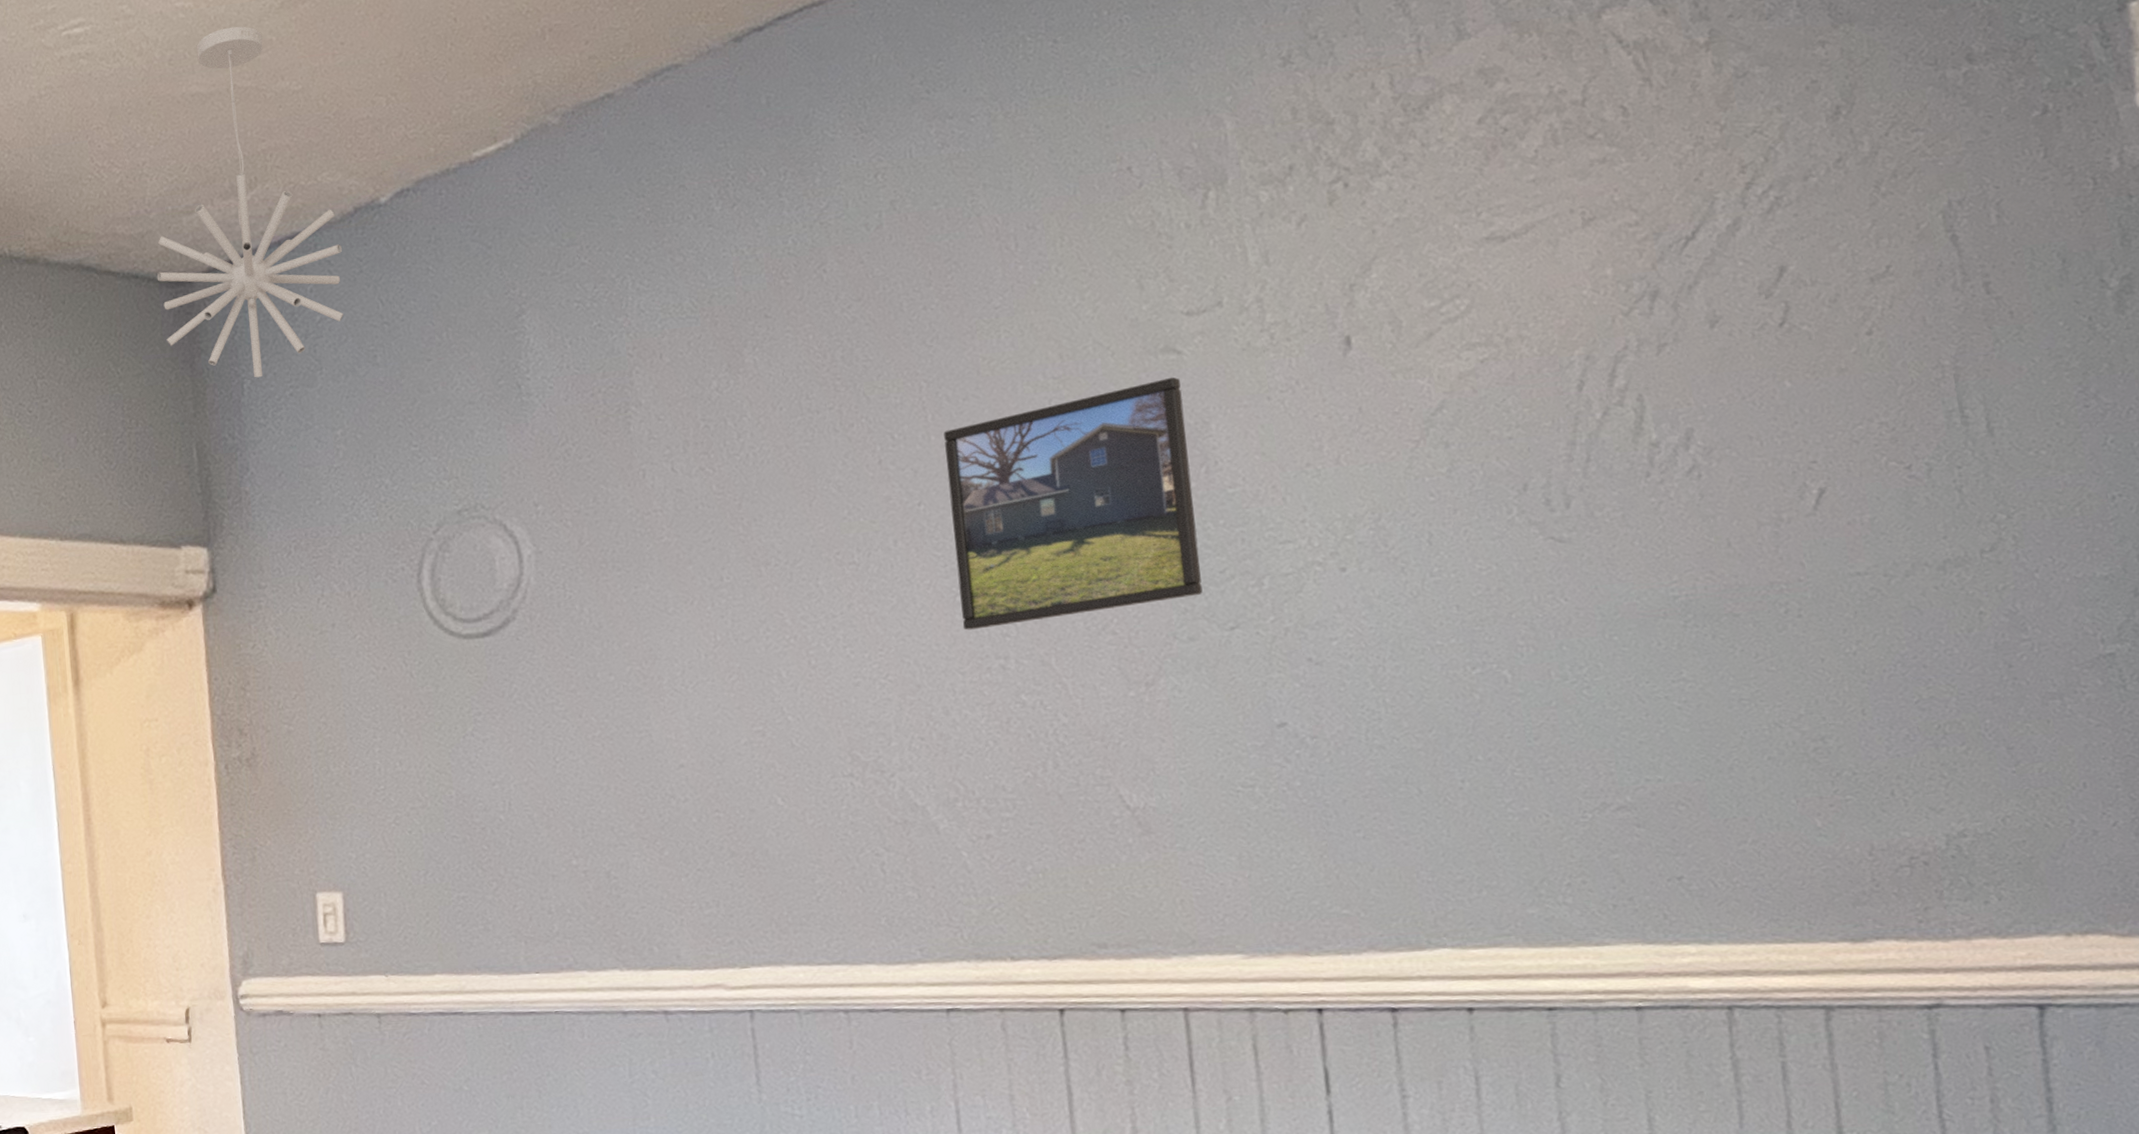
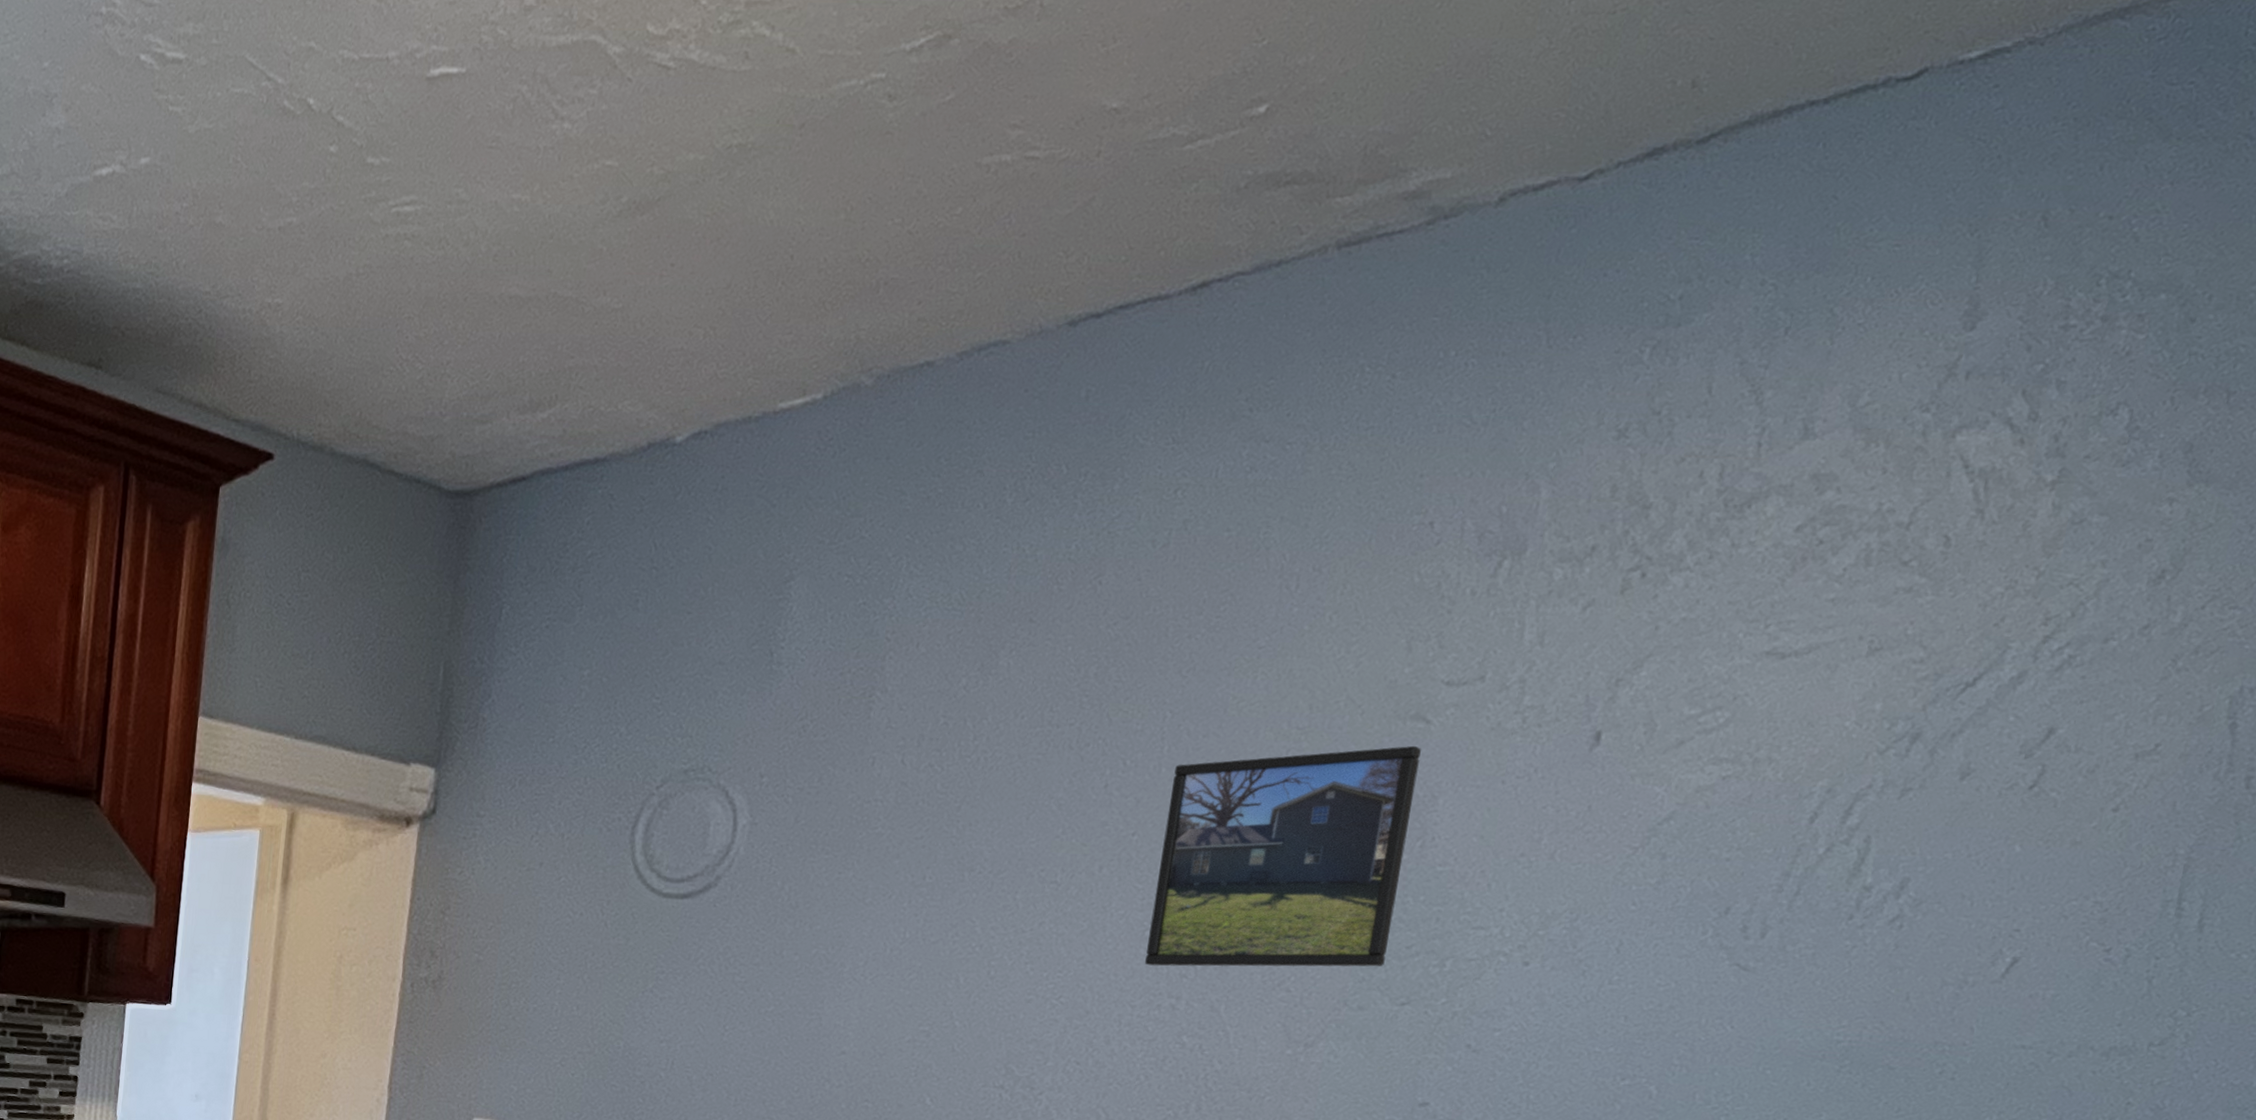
pendant light: present [156,26,343,378] -> none [436,229,628,605]

